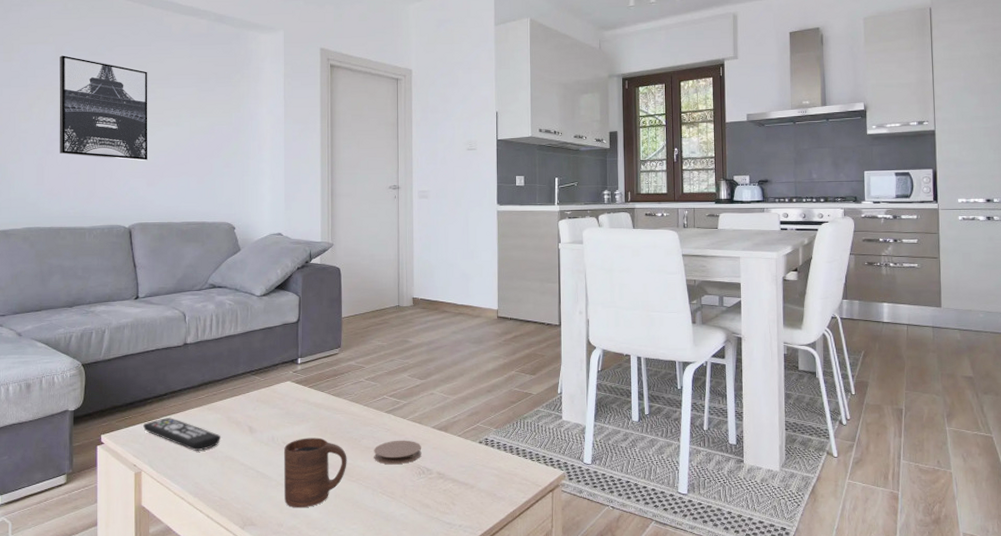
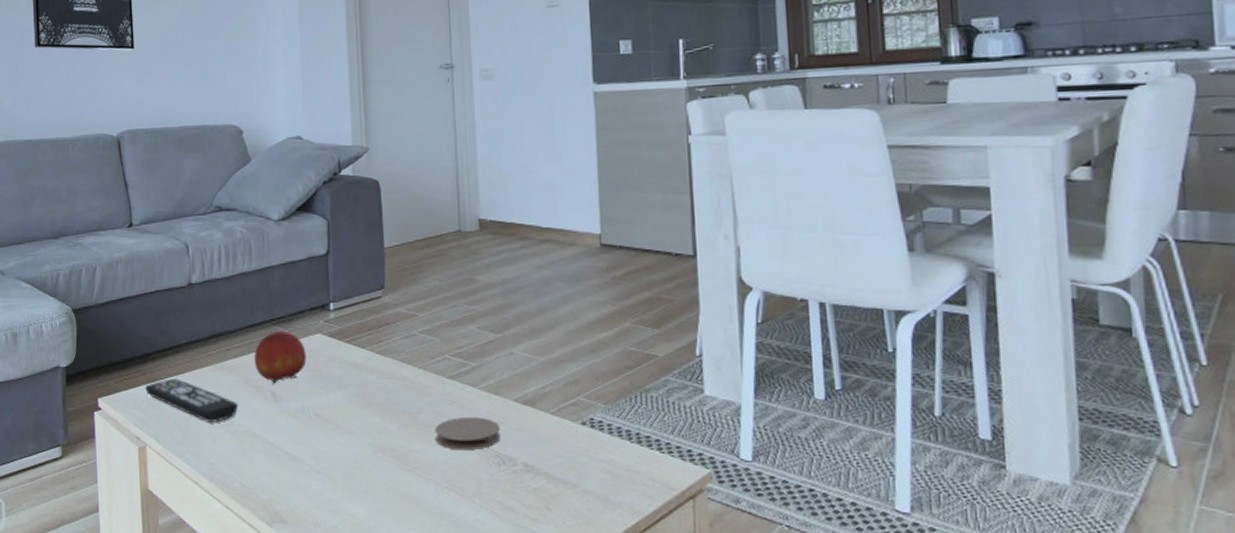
fruit: none [235,380,278,420] -> present [254,331,307,384]
cup: present [284,437,347,508] -> none [317,409,400,504]

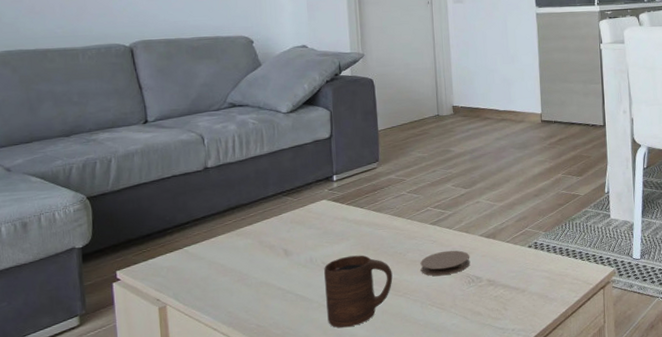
remote control: present [145,378,238,422] -> none [164,247,253,279]
fruit: present [254,331,307,384] -> none [267,200,314,243]
cup: none [317,409,400,504] -> present [324,255,393,328]

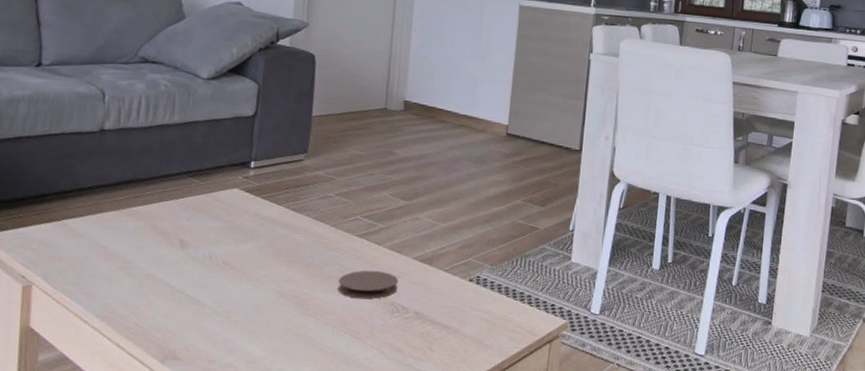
cup: present [324,255,393,328] -> none [219,259,304,343]

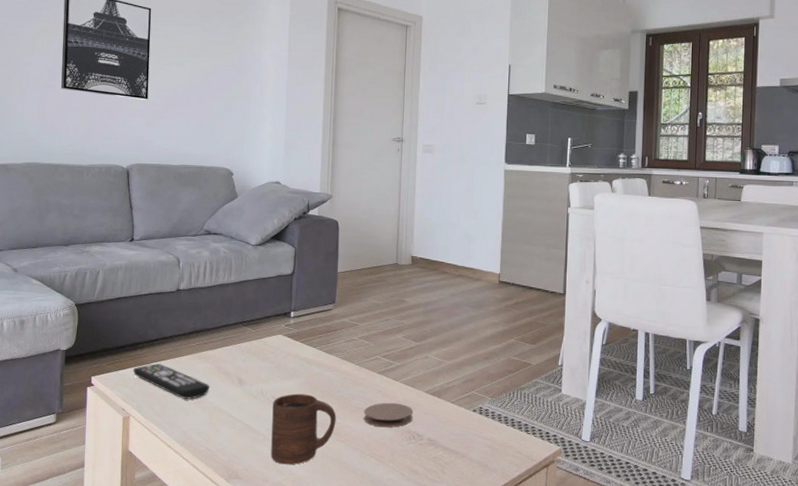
remote control: none [38,220,141,265] -> present [133,363,209,399]
cup: none [219,259,304,343] -> present [271,393,336,465]

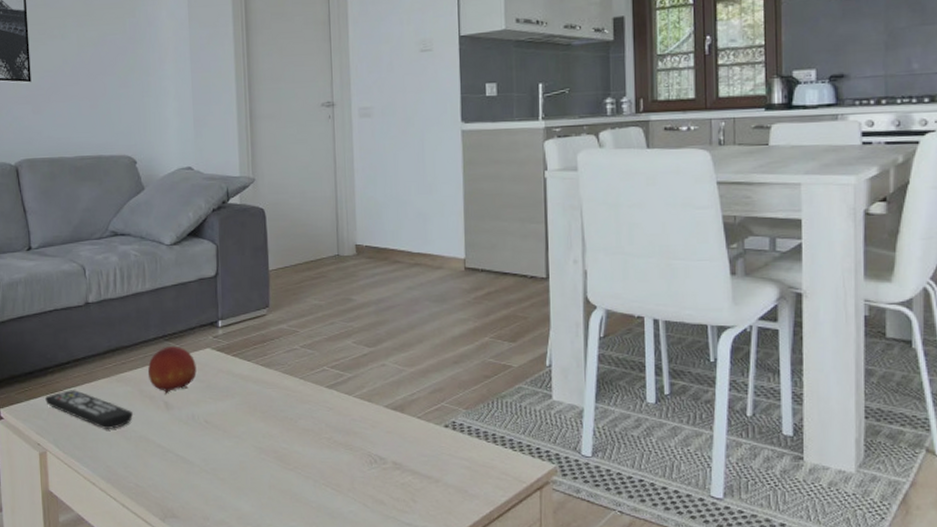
fruit: none [226,331,269,372] -> present [147,346,197,394]
cup: present [271,393,336,465] -> none [207,416,282,500]
coaster: present [363,402,413,428] -> none [313,421,373,451]

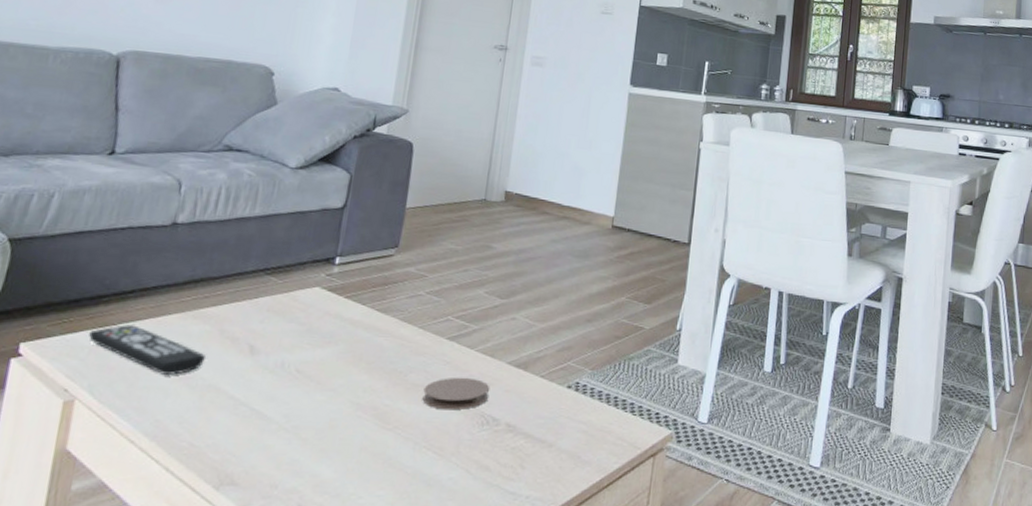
fruit: present [147,346,197,394] -> none [235,281,299,336]
coaster: none [313,421,373,451] -> present [422,377,490,410]

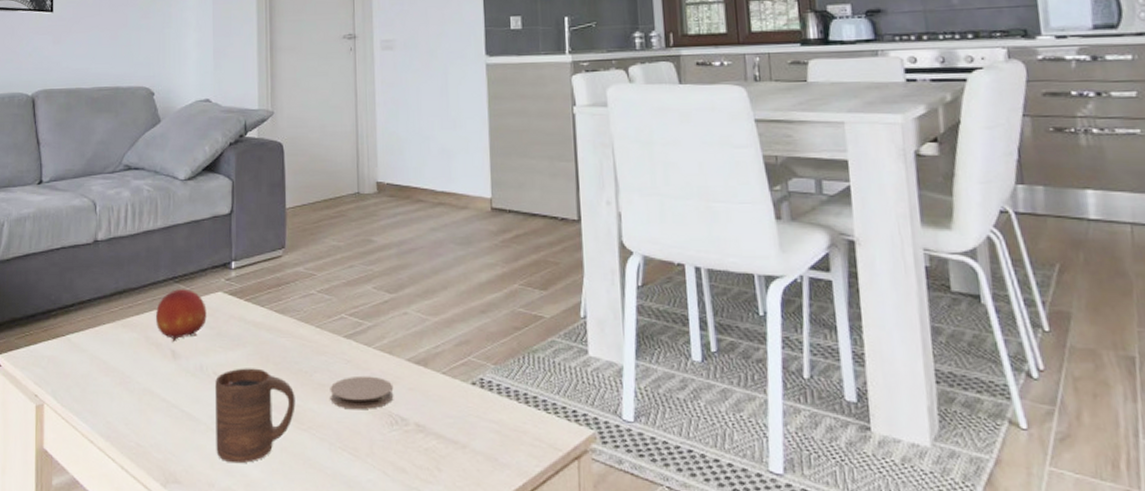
remote control: present [89,325,205,375] -> none [46,335,137,380]
fruit: none [235,281,299,336] -> present [155,289,207,342]
cup: none [285,366,385,464] -> present [215,368,296,464]

